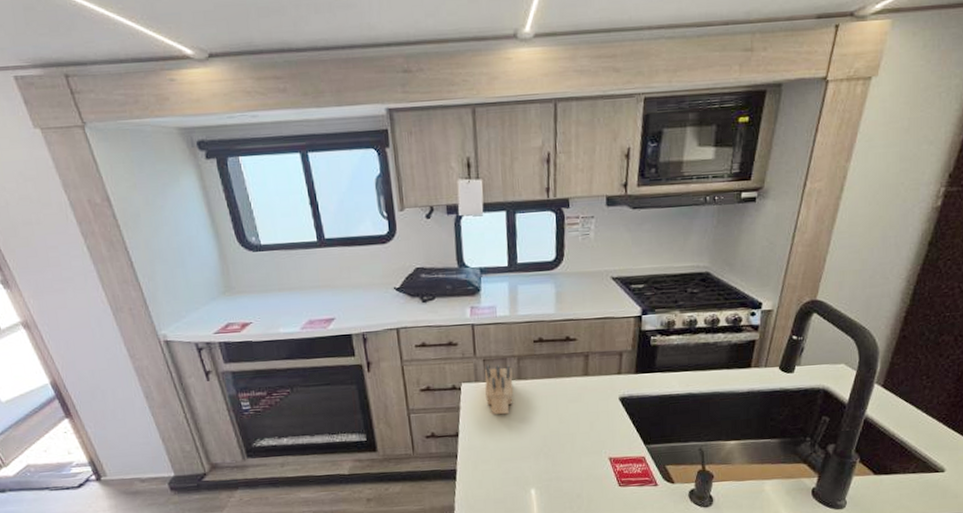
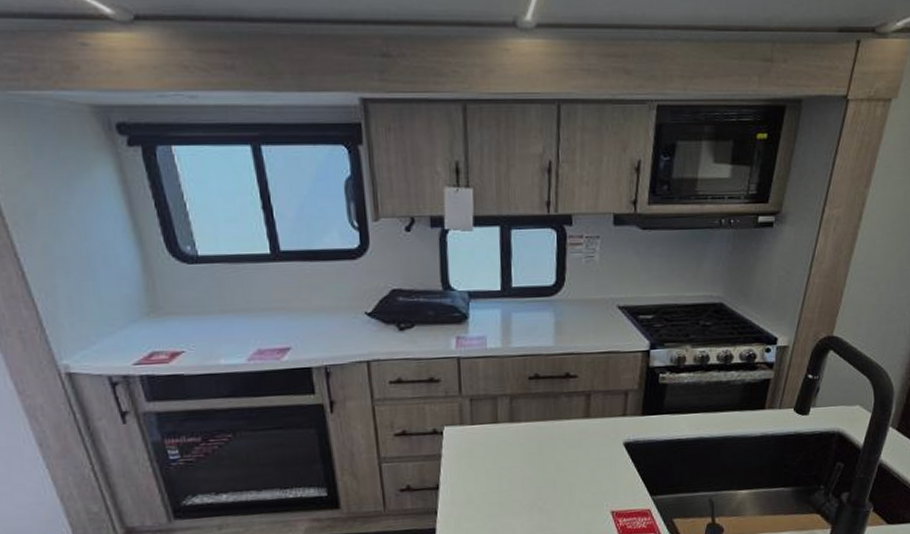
knife block: present [484,364,514,415] -> none [471,404,505,464]

